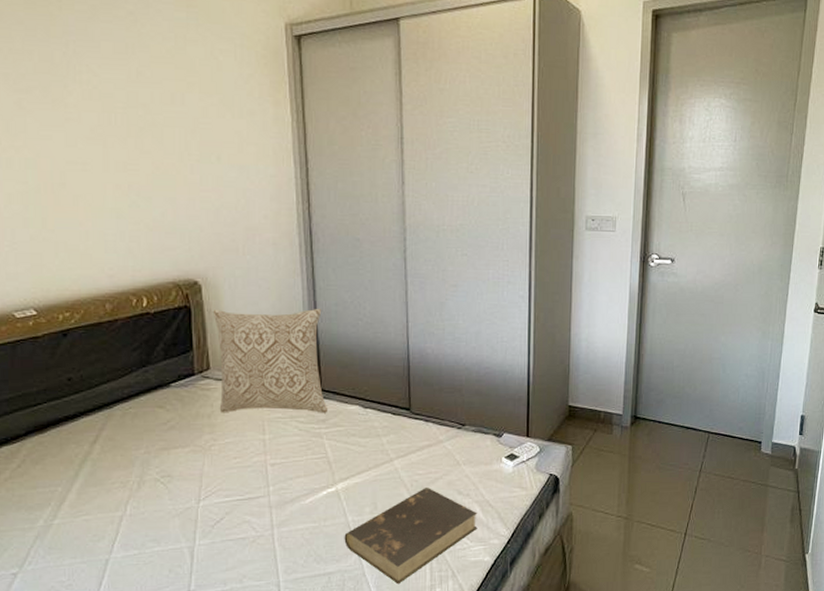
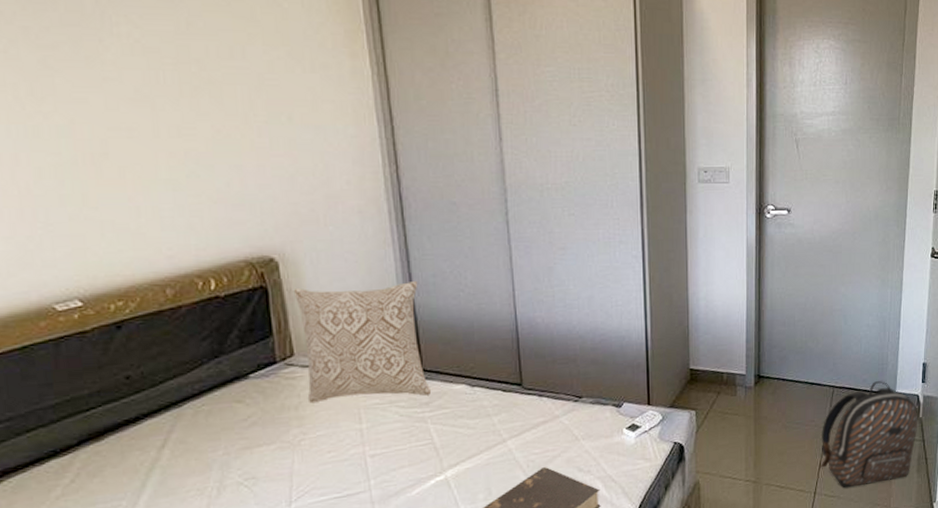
backpack: none [692,430,794,532] -> present [821,381,918,488]

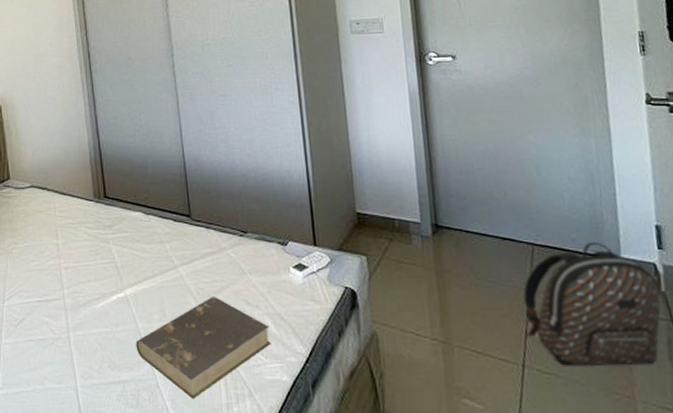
pillow: present [293,280,430,402] -> none [11,121,112,219]

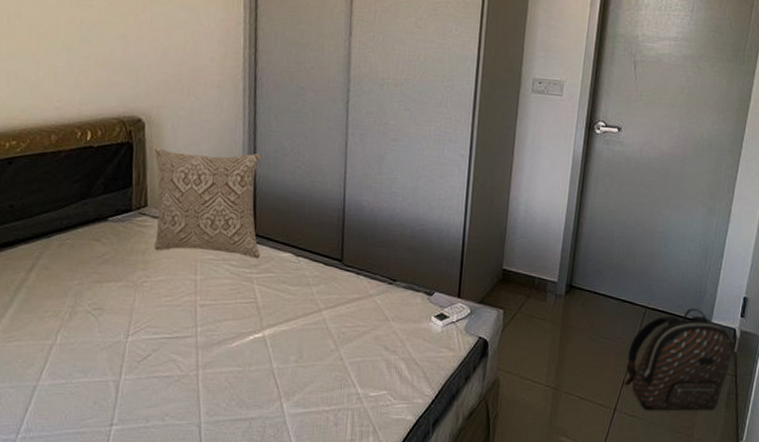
pillow: none [11,121,112,219] -> present [153,148,261,258]
book: present [136,297,271,400] -> none [267,341,403,436]

